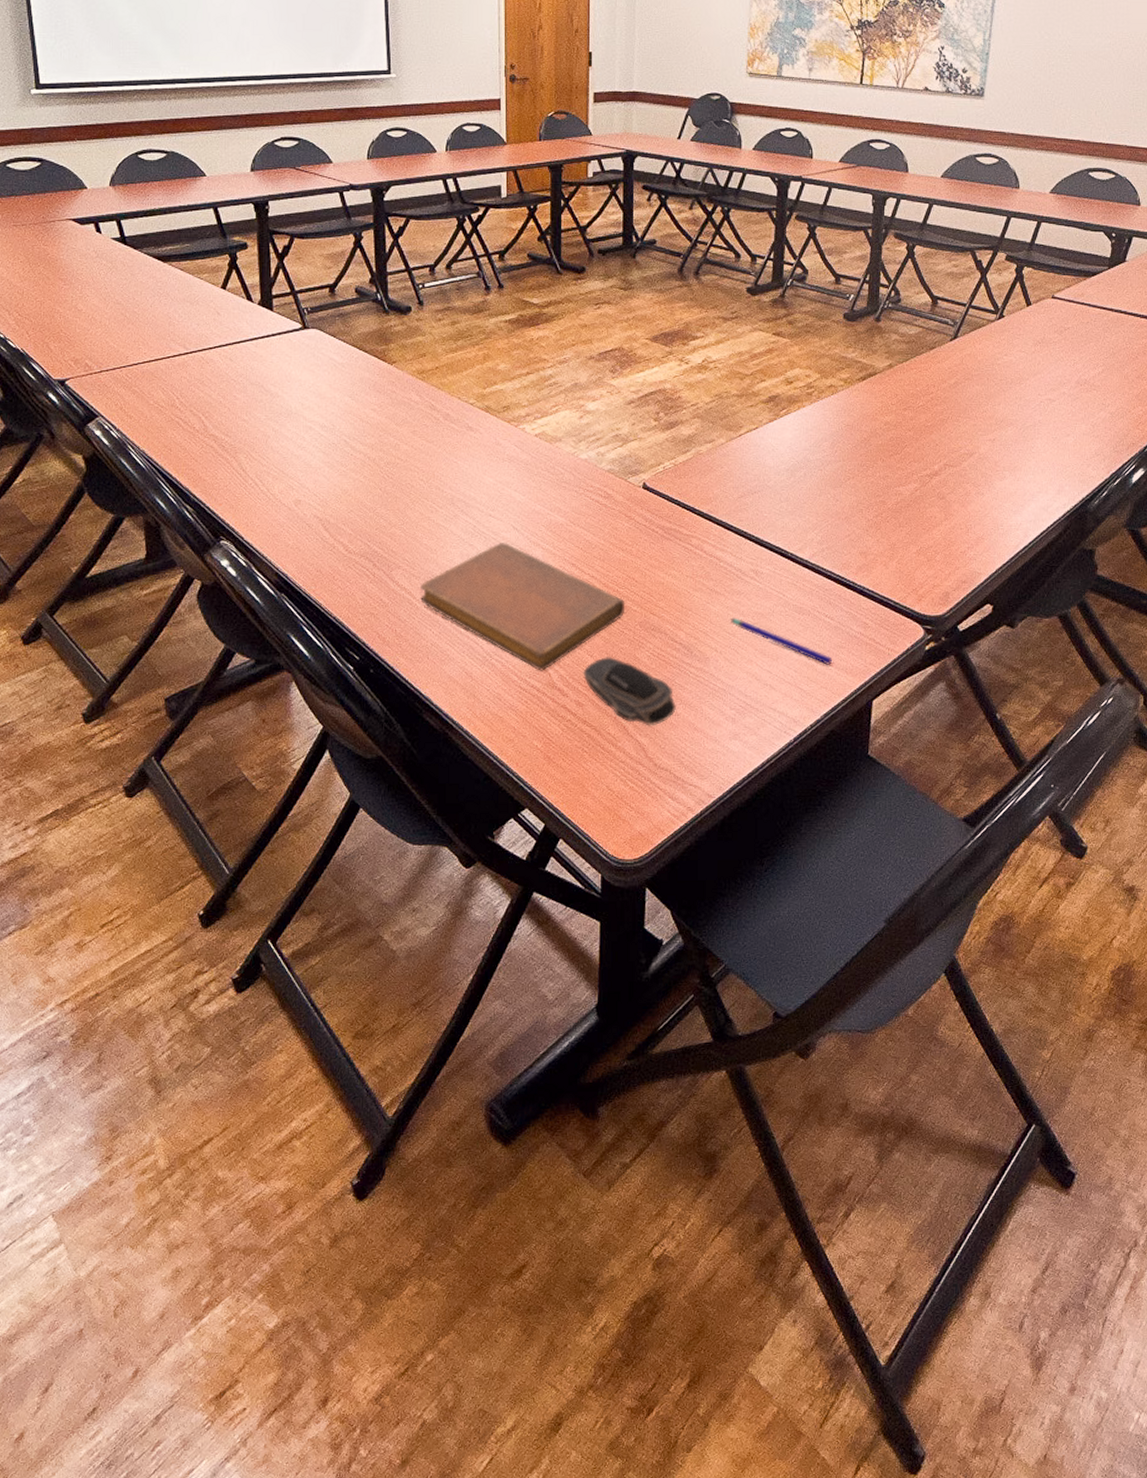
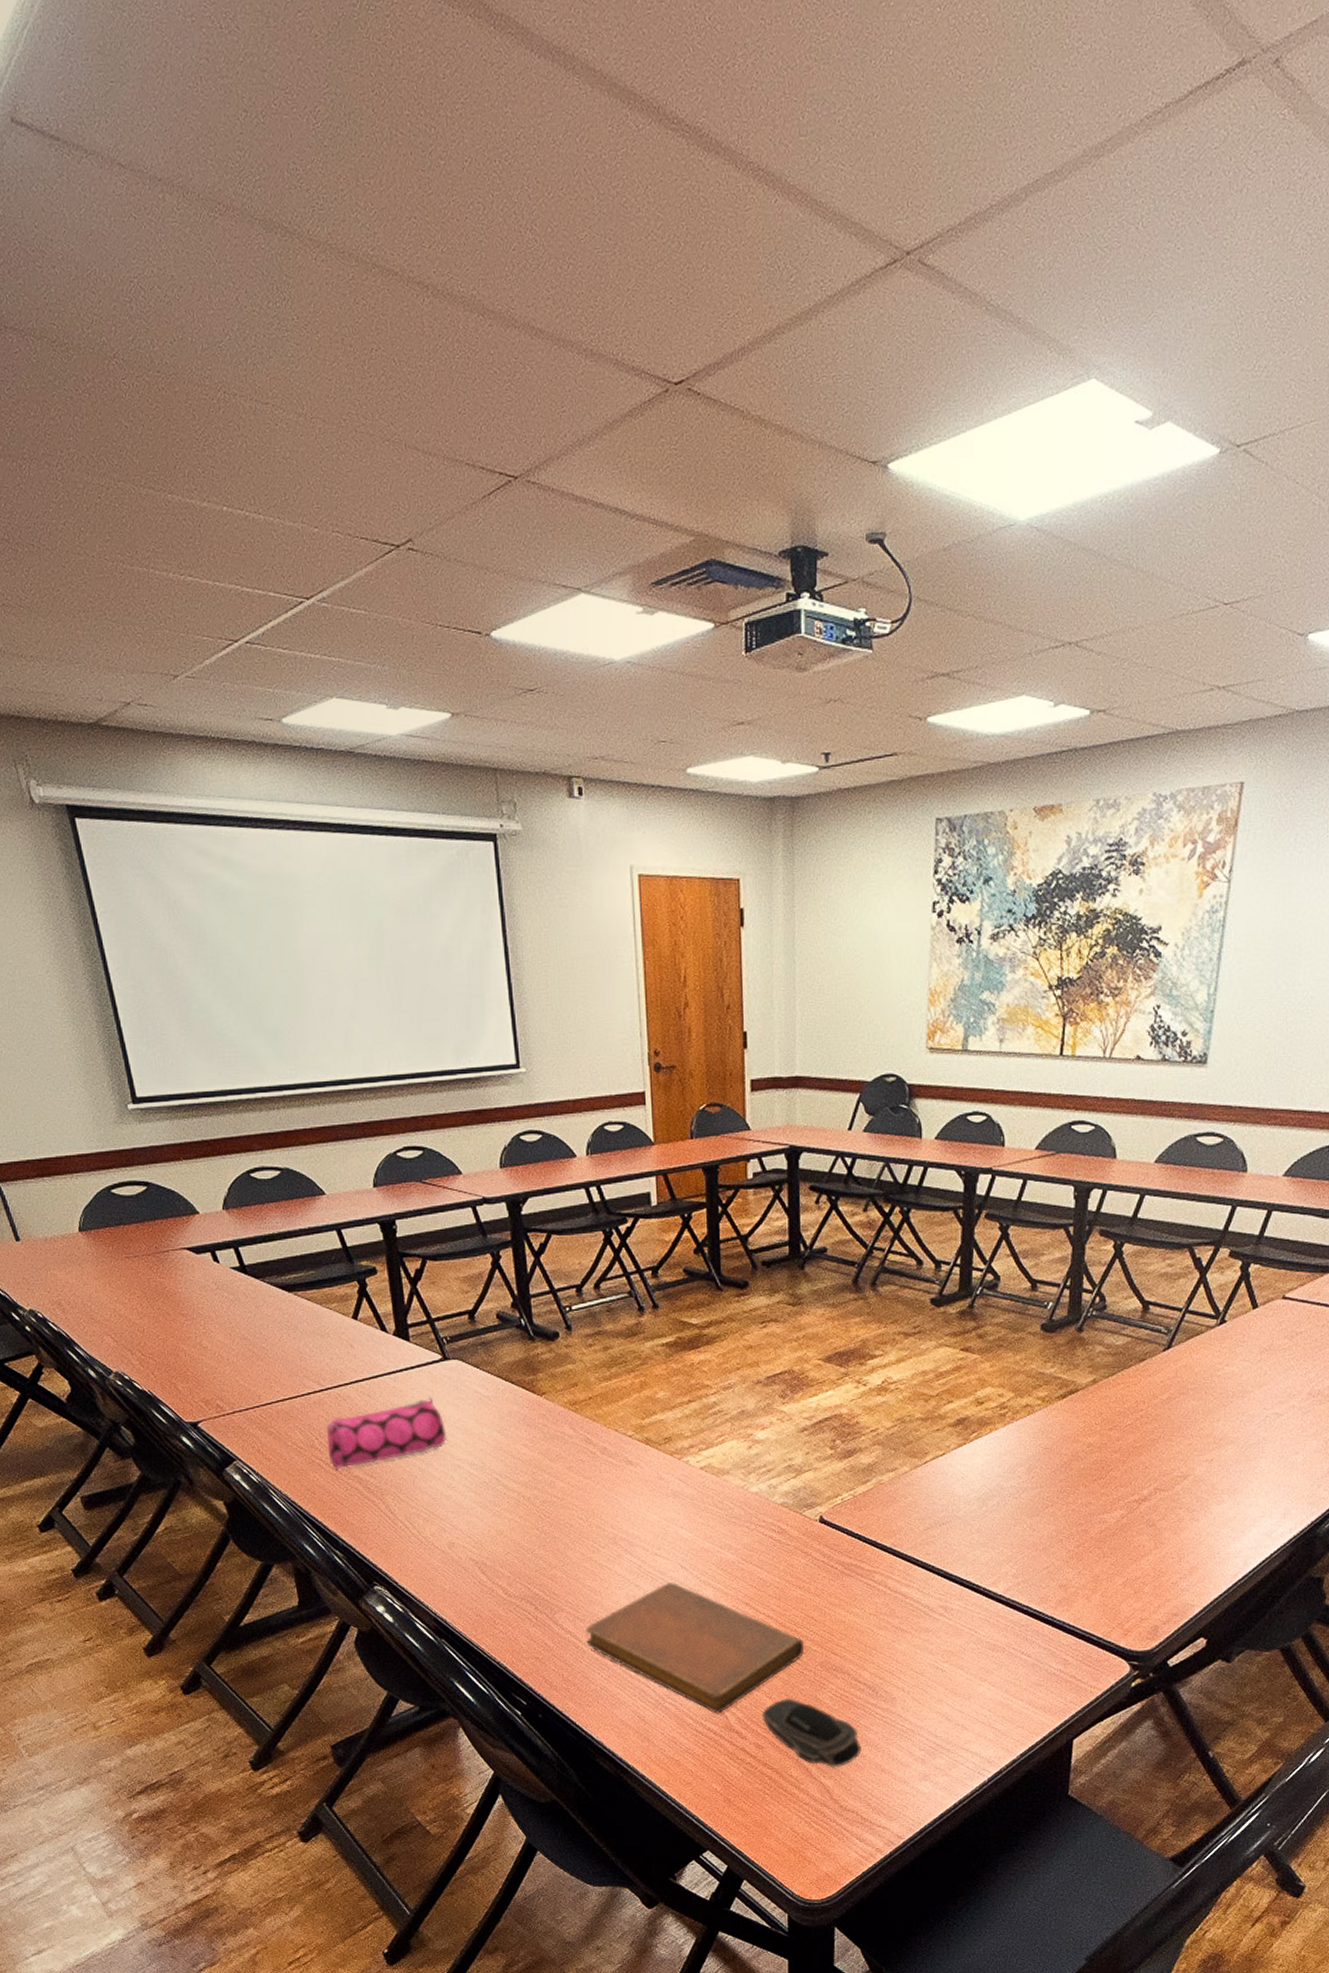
pencil case: none [187,361,302,427] -> present [327,1396,447,1468]
pen: present [731,617,833,665] -> none [919,1656,1030,1704]

